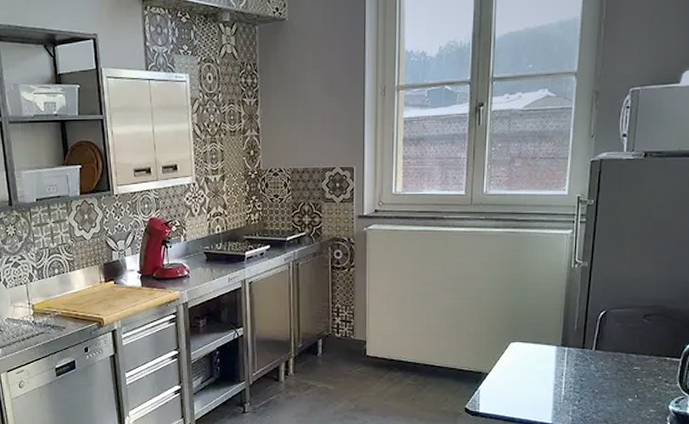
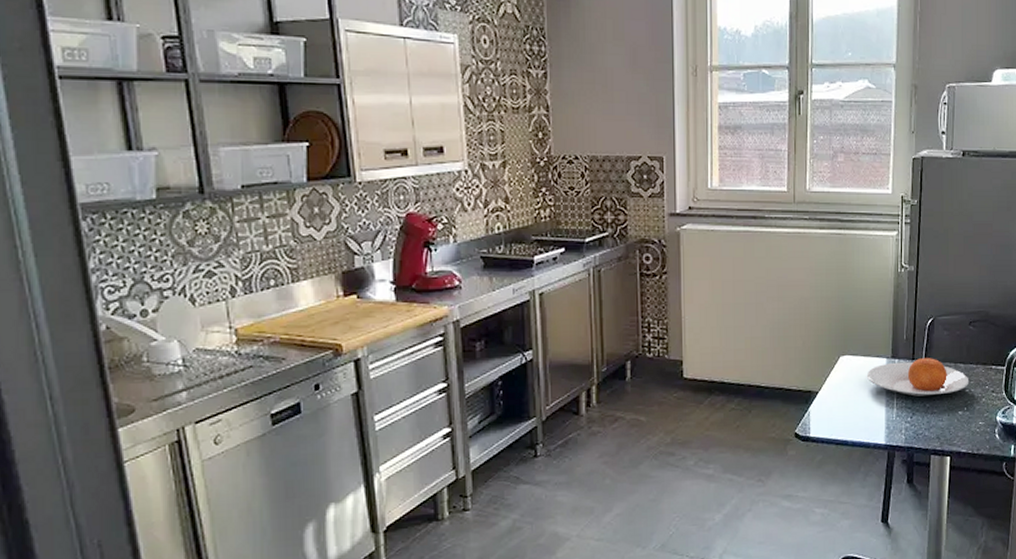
plate: none [535,347,641,382] -> present [866,358,970,397]

